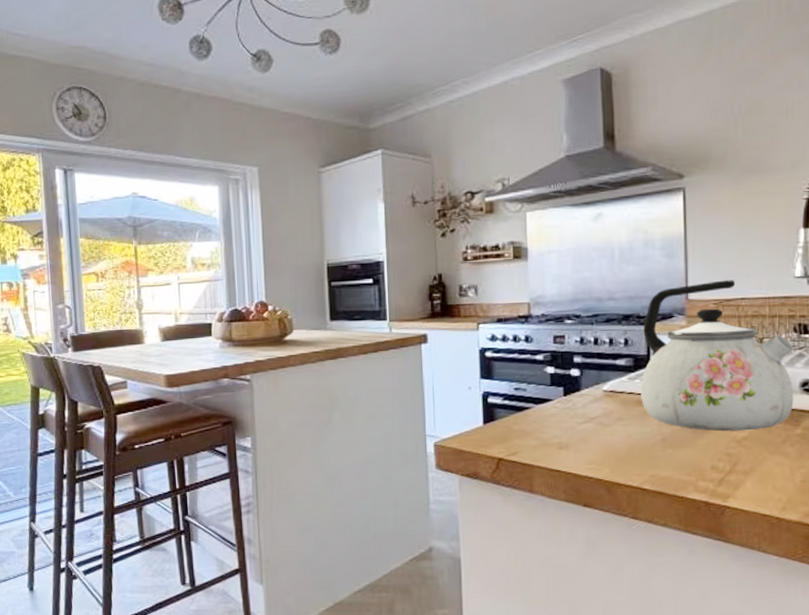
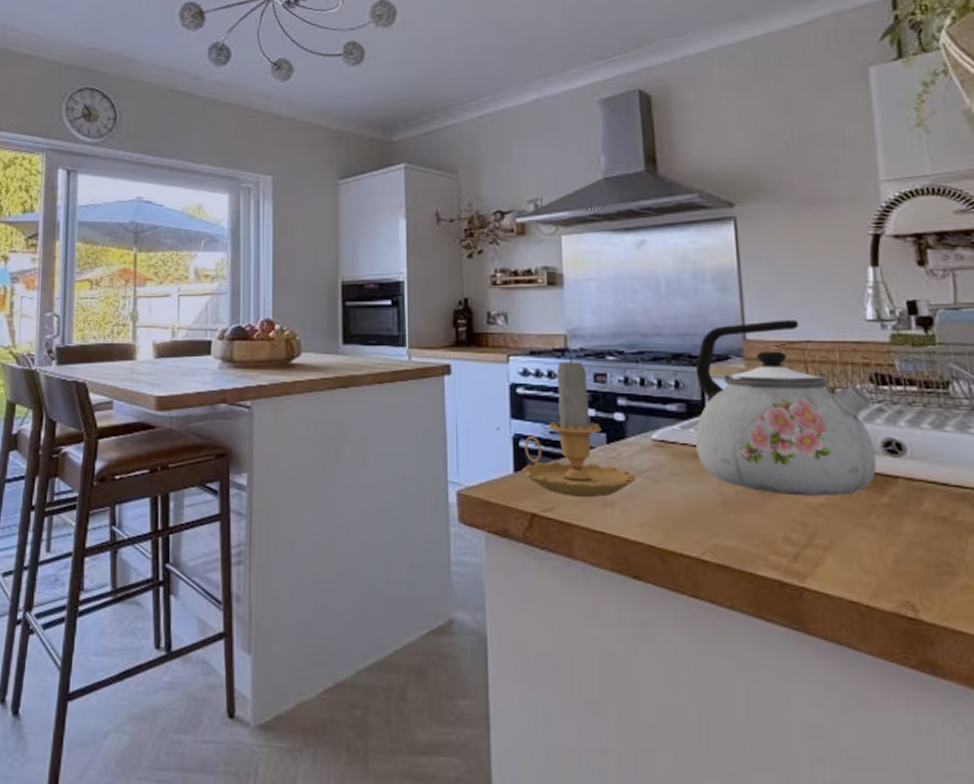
candle: none [490,320,589,443] -> present [522,354,636,498]

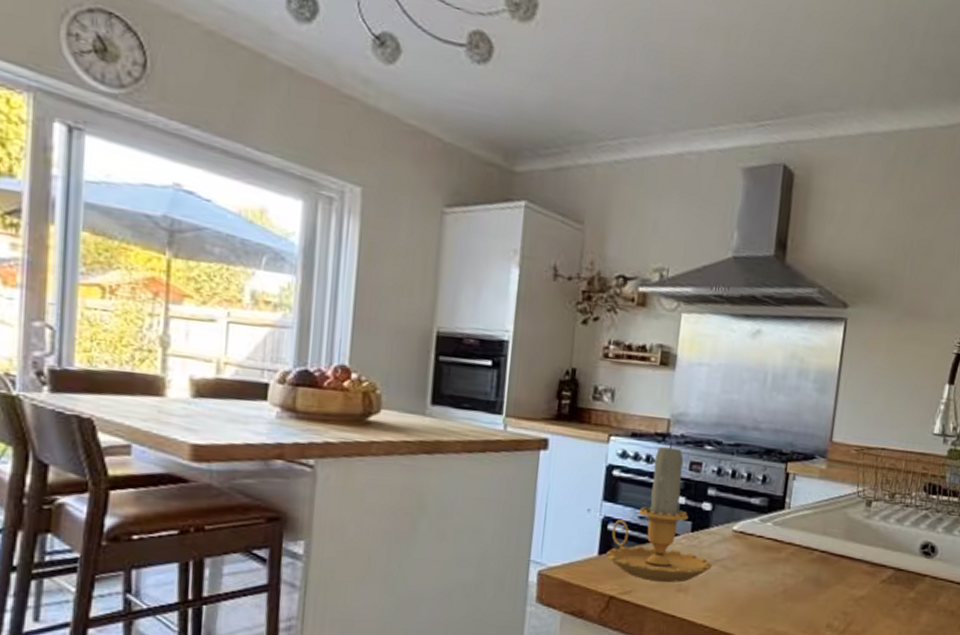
kettle: present [695,320,877,496] -> none [770,425,922,590]

